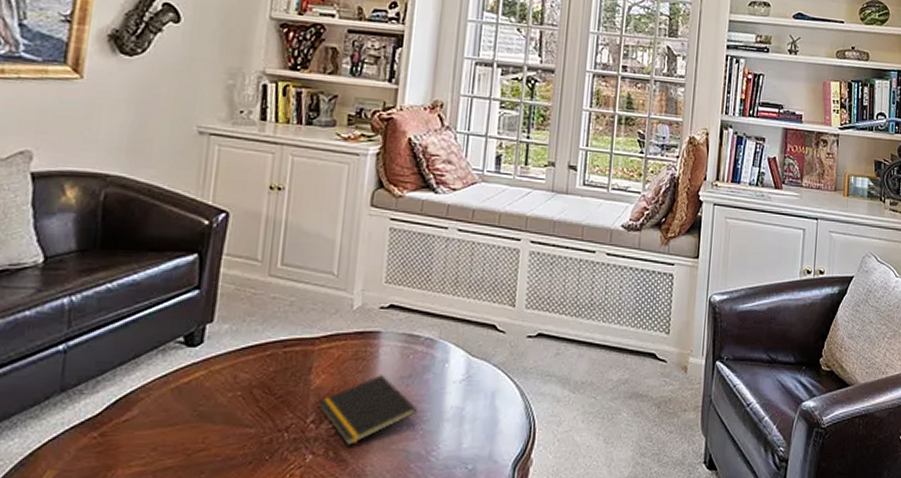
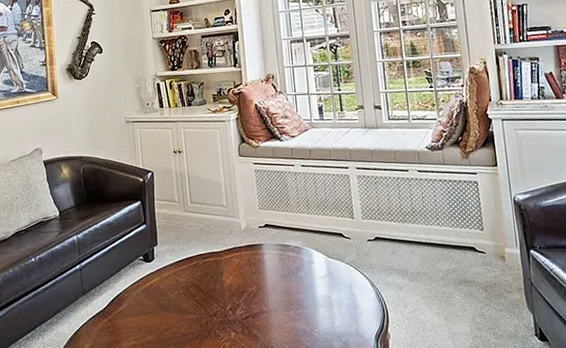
notepad: present [318,375,418,445] -> none [231,275,298,325]

